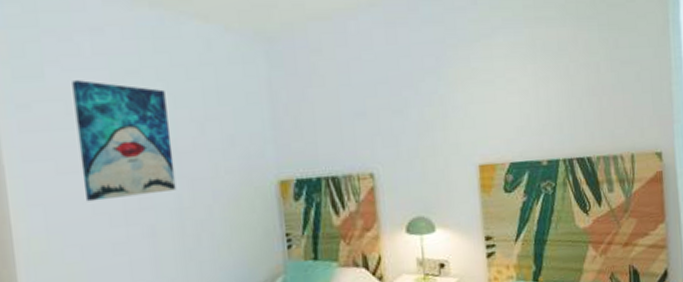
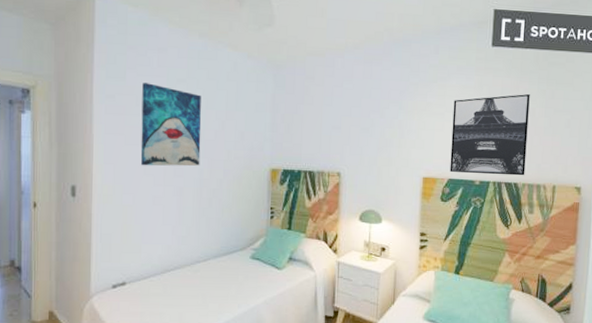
wall art: none [503,44,598,153] -> present [450,93,530,176]

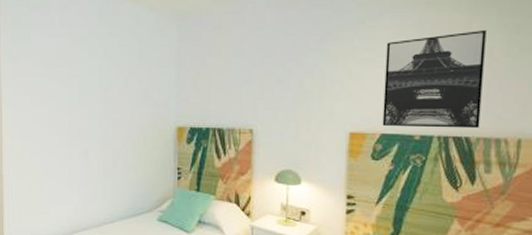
wall art: present [140,83,201,167] -> none [46,43,105,127]

